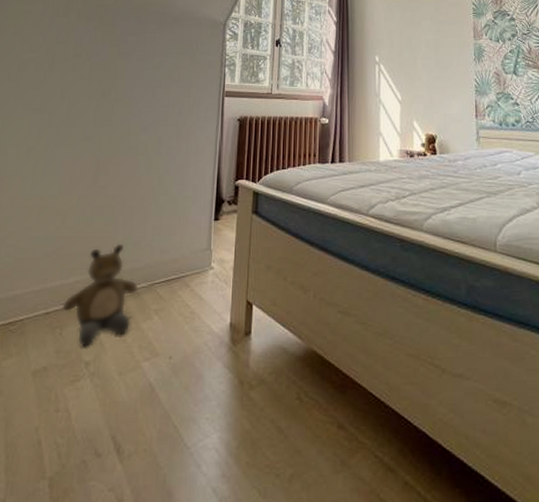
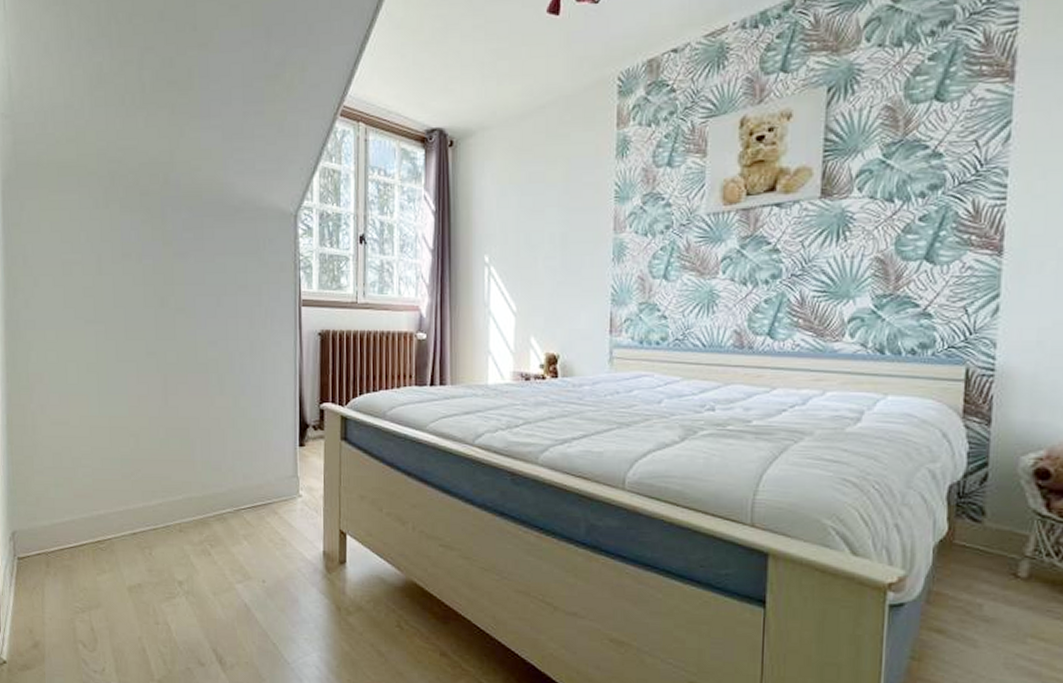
bear: present [62,243,139,347] -> none [148,467,225,567]

